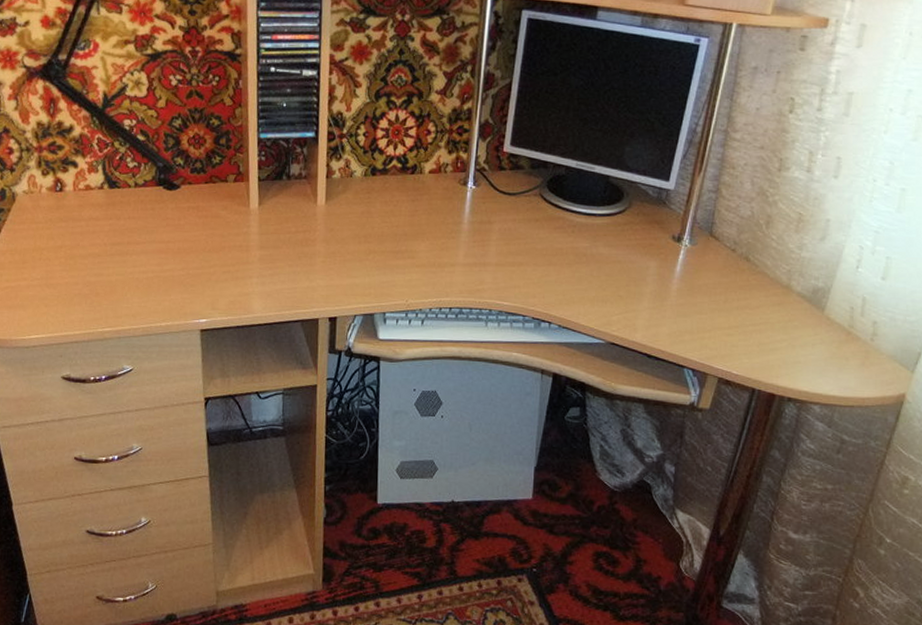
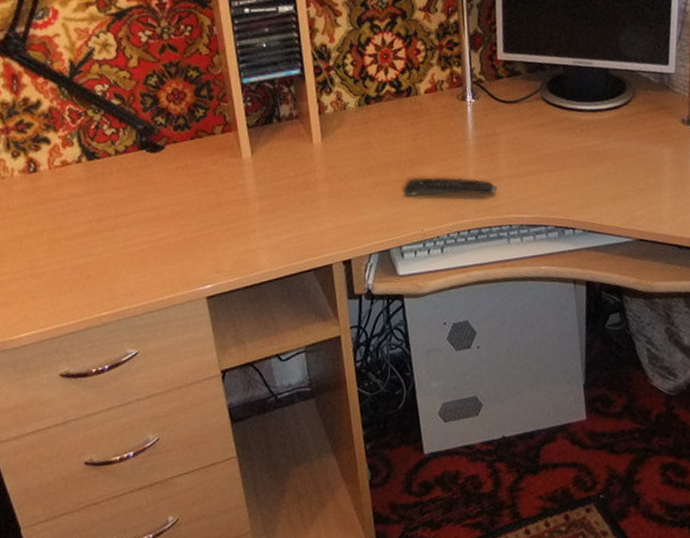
remote control: none [395,252,484,279] -> present [403,177,498,196]

